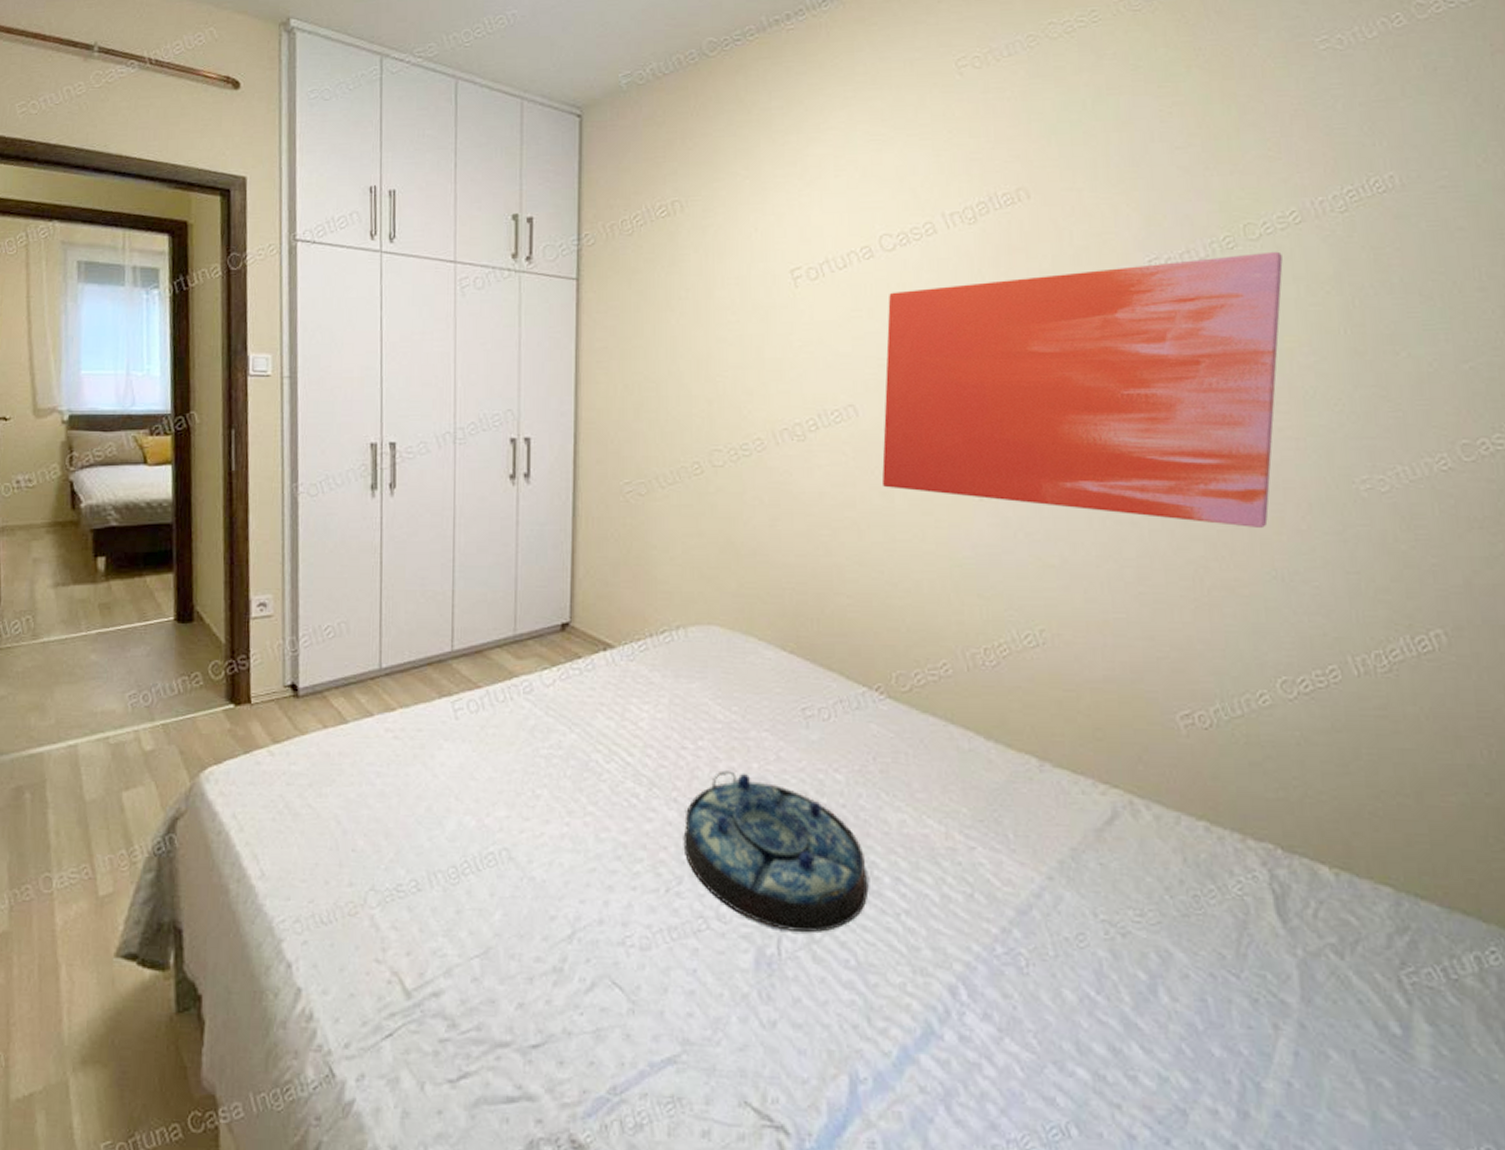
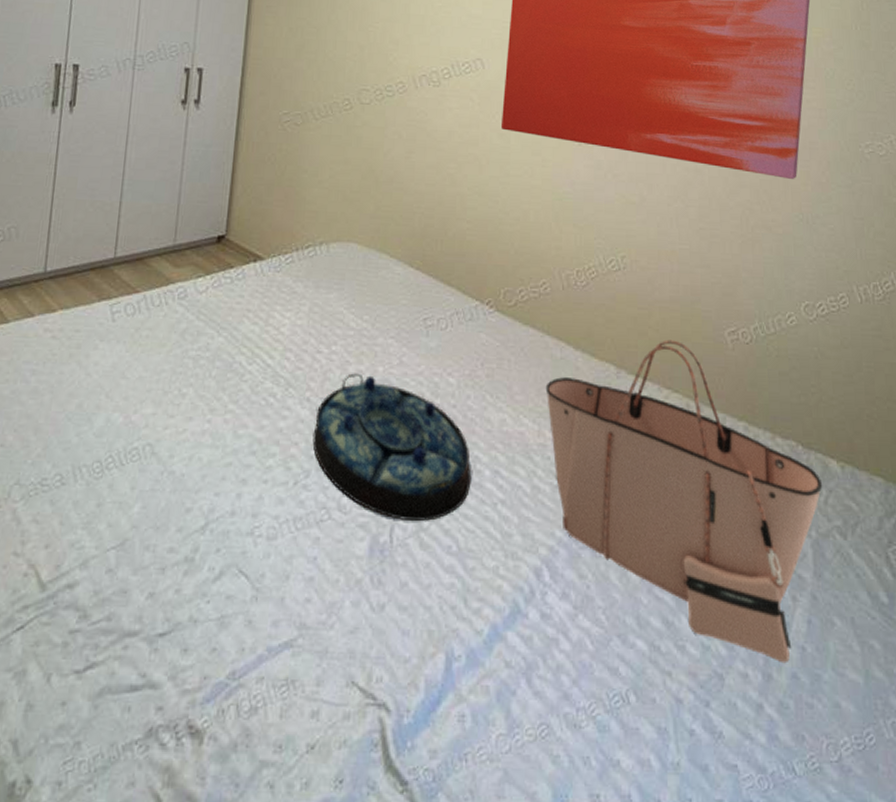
tote bag: none [952,726,1311,1100] -> present [545,339,823,664]

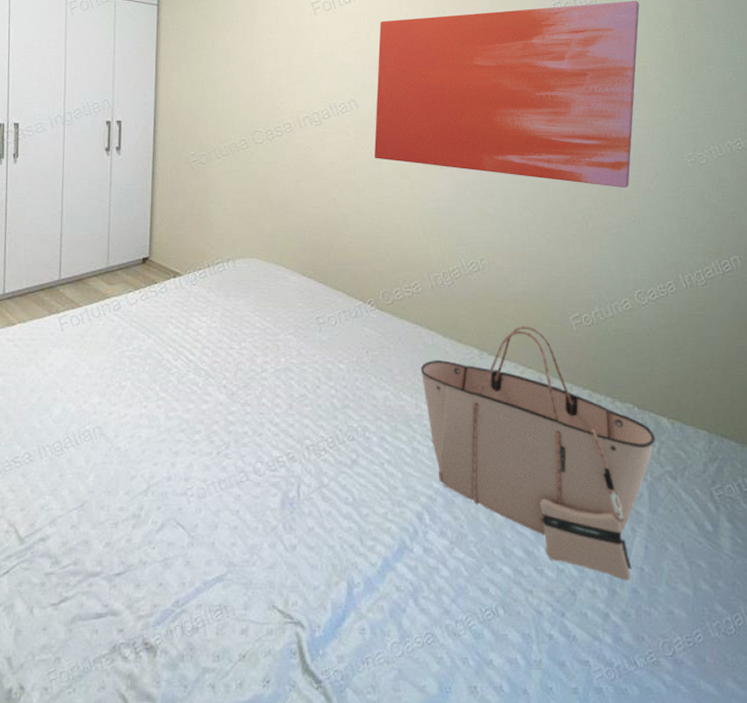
serving tray: present [312,373,472,521] -> none [230,364,362,479]

